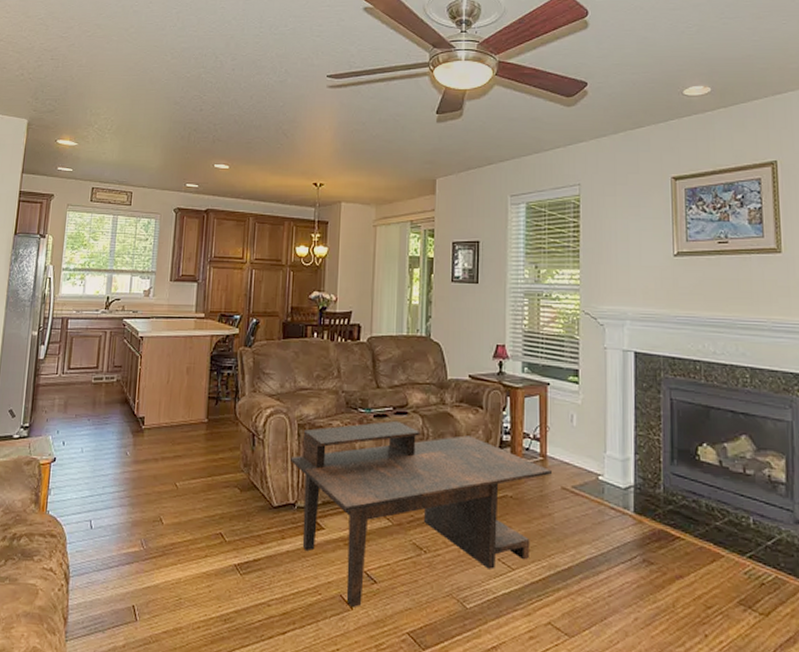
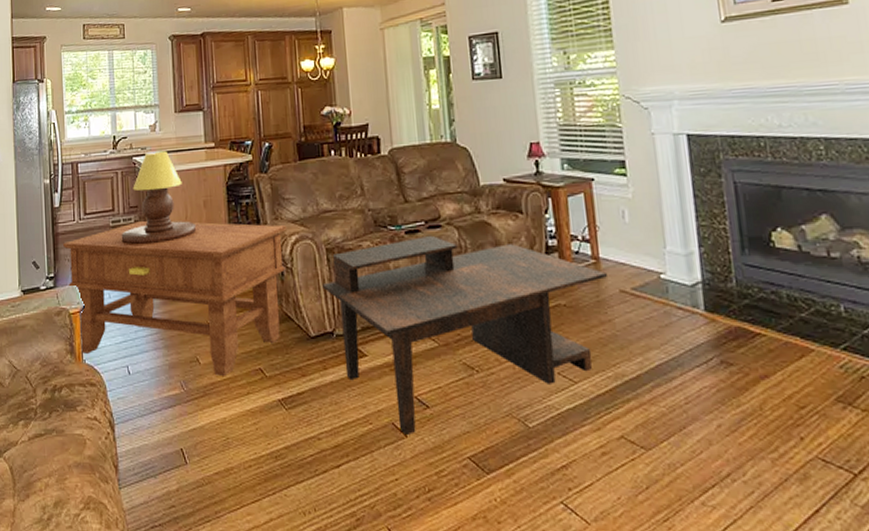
side table: none [42,380,263,537] -> present [63,220,287,376]
table lamp: none [101,316,176,404] -> present [121,151,196,245]

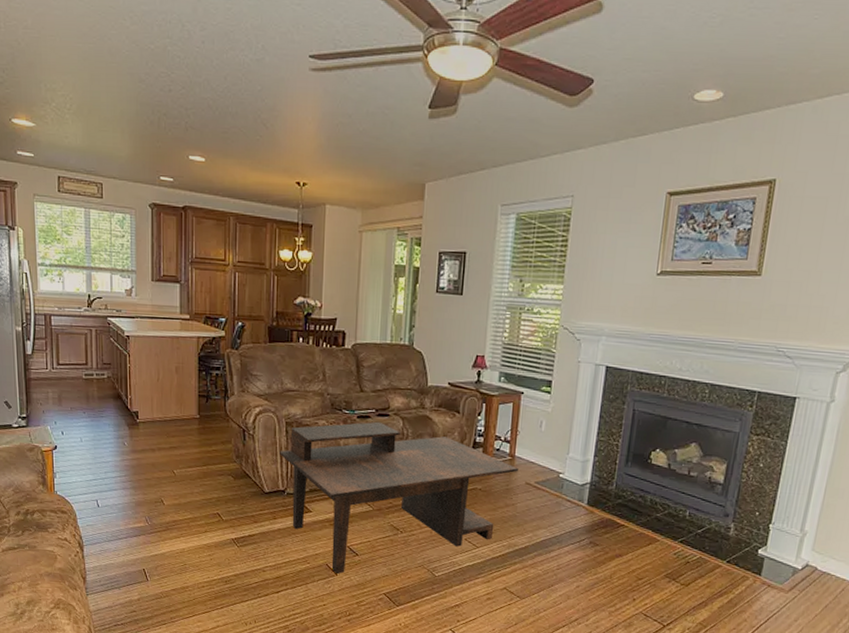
side table: present [63,220,287,376] -> none [36,377,252,516]
table lamp: present [121,151,196,245] -> none [94,315,166,400]

